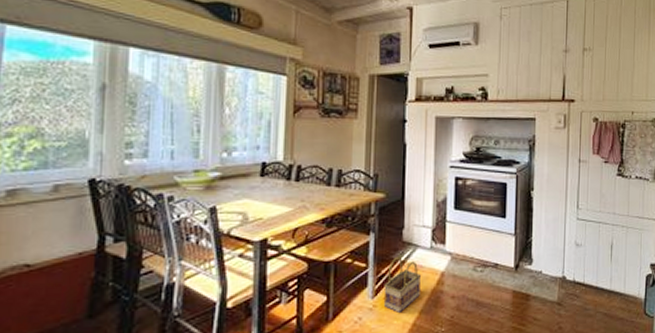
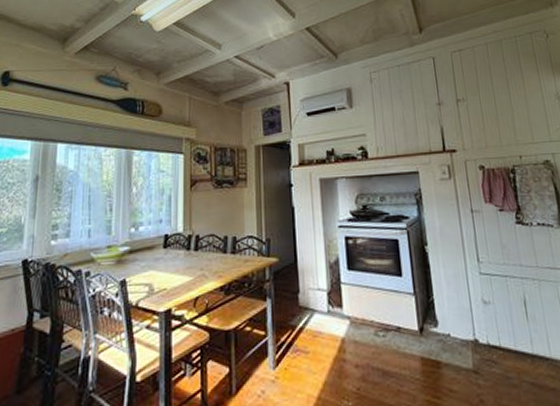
basket: present [383,256,422,313] -> none [284,322,322,385]

